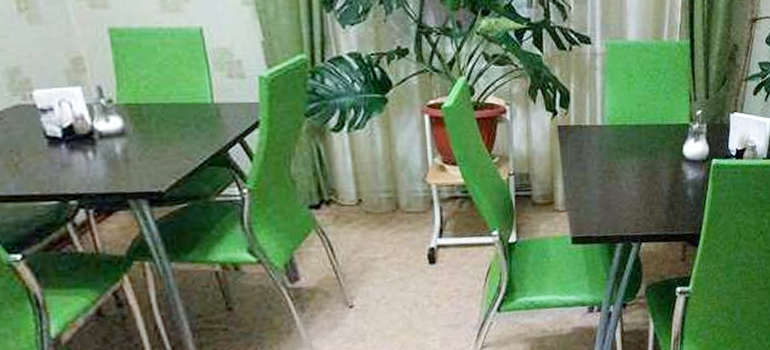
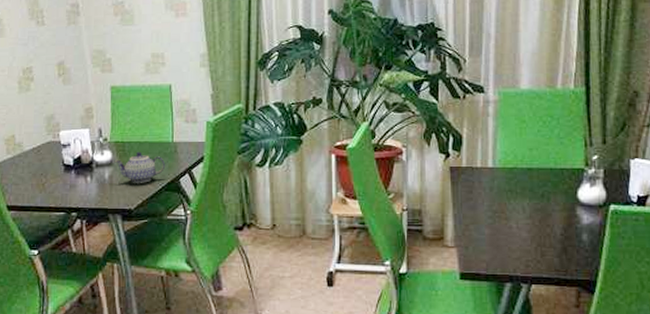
teapot: none [129,116,206,158] -> present [115,151,166,183]

